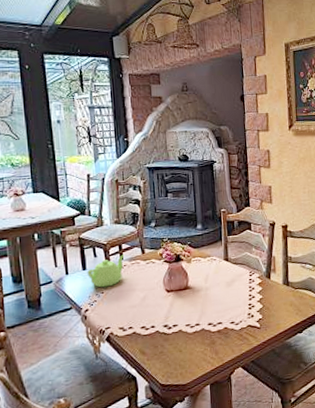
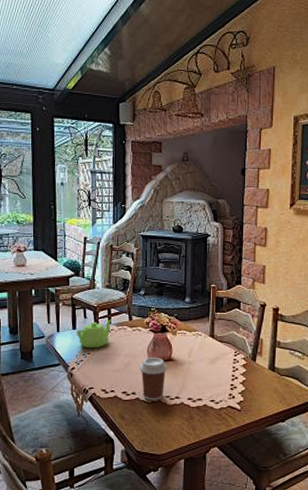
coffee cup: none [156,287,186,332] -> present [139,357,168,400]

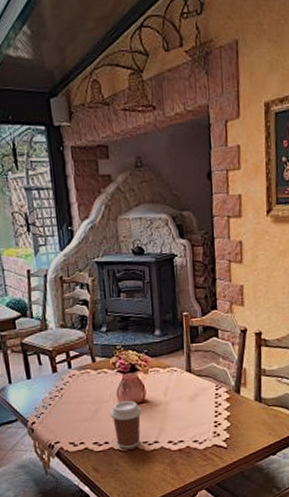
teapot: present [76,319,112,349] -> none [32,363,73,399]

